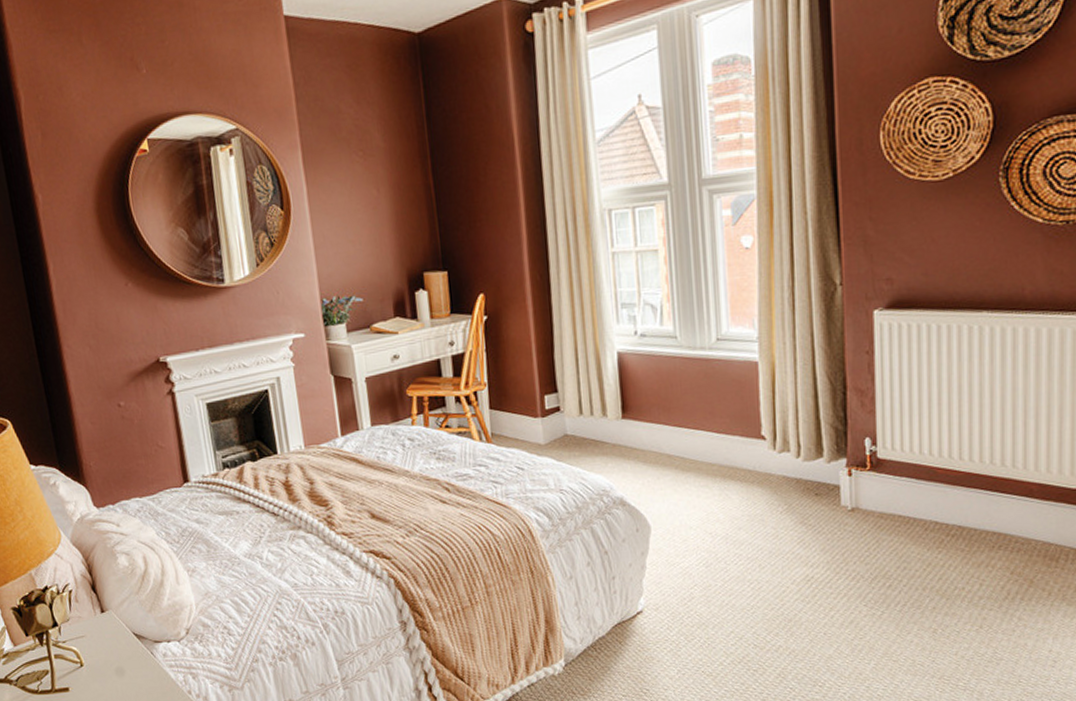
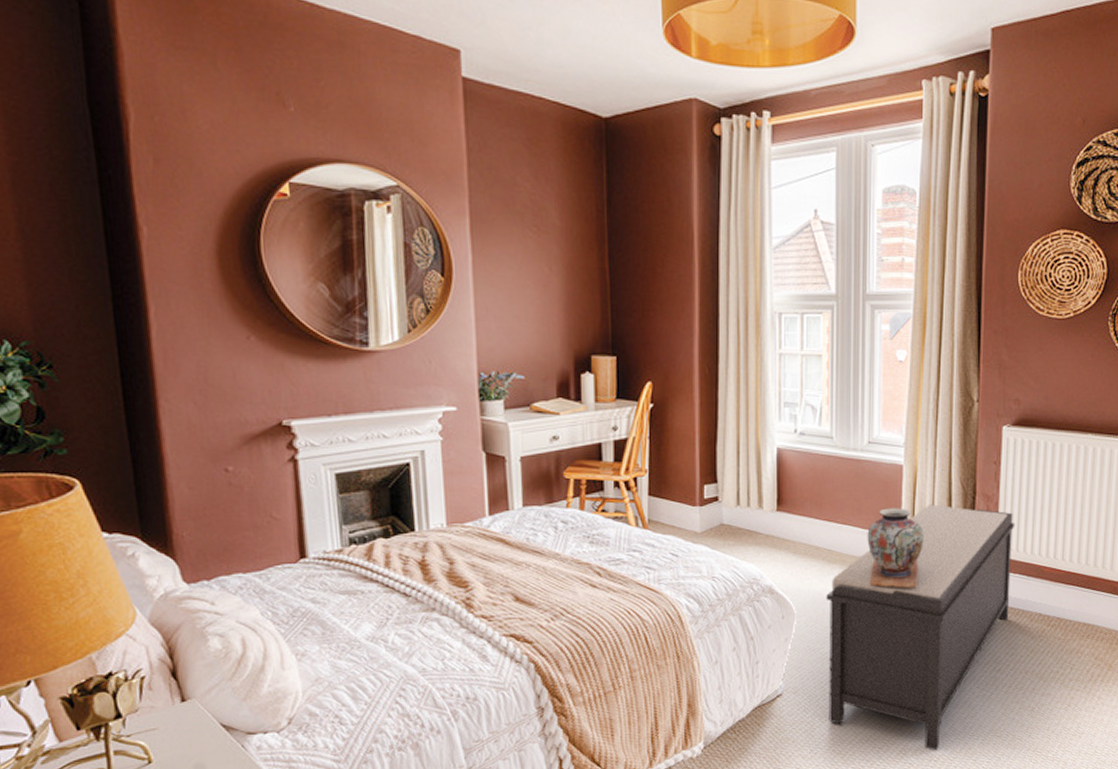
bench: none [682,403,898,674] -> present [826,504,1015,750]
decorative vase: none [723,408,789,496] -> present [867,508,924,588]

